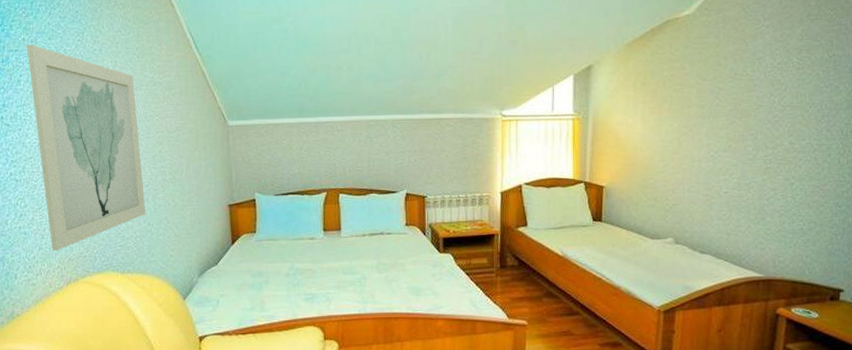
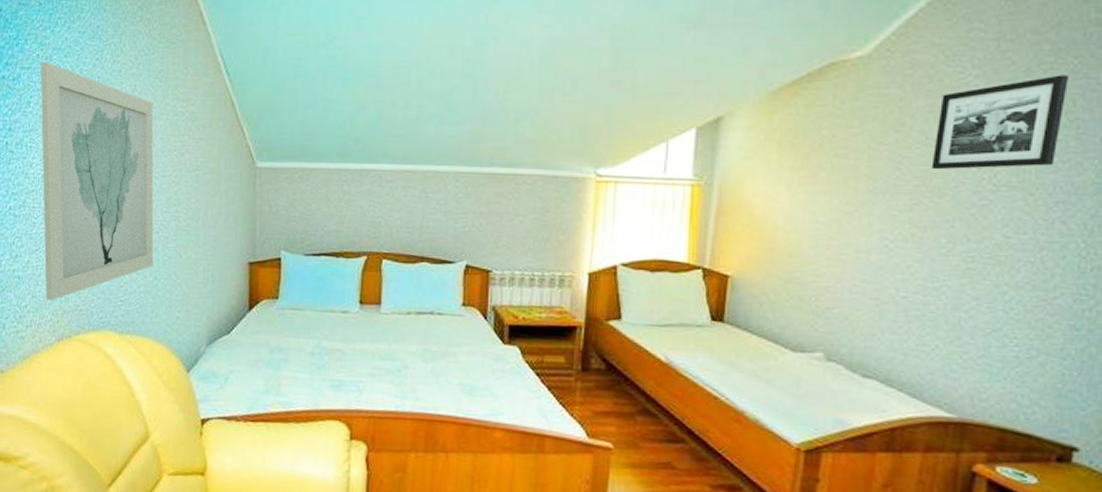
picture frame: none [740,23,827,97] -> present [931,75,1068,170]

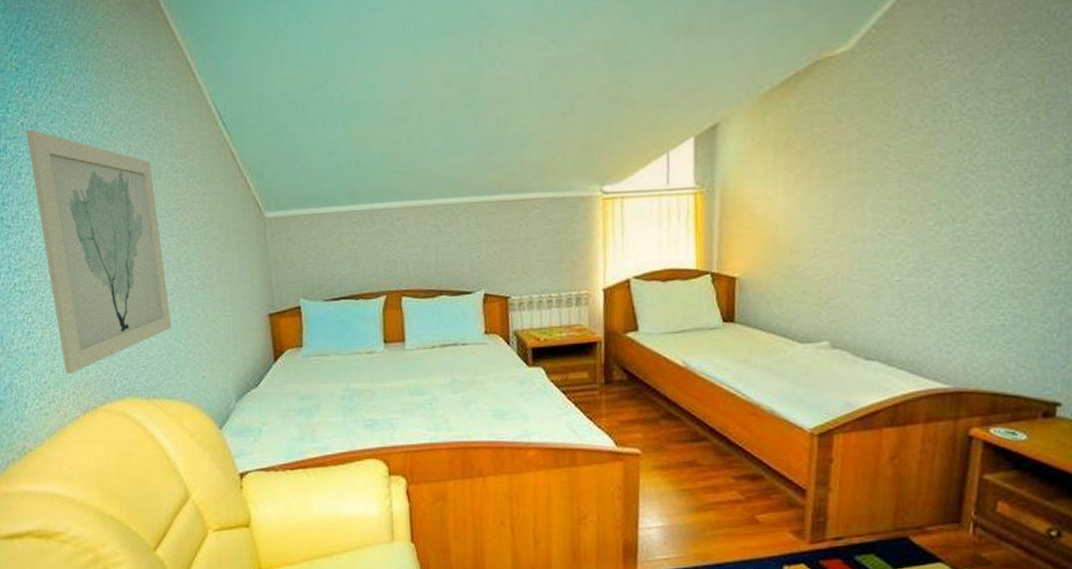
picture frame: present [931,75,1068,170] -> none [916,53,1037,156]

